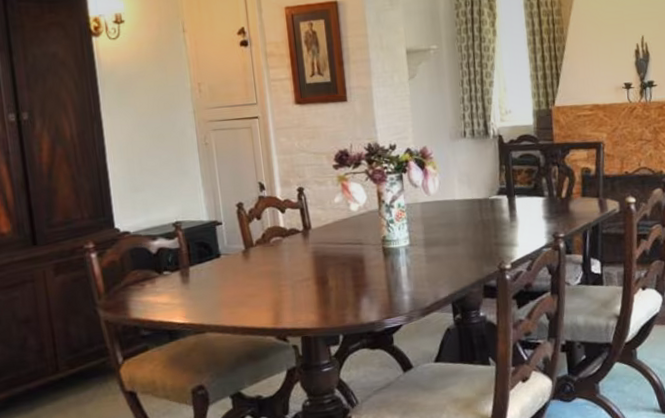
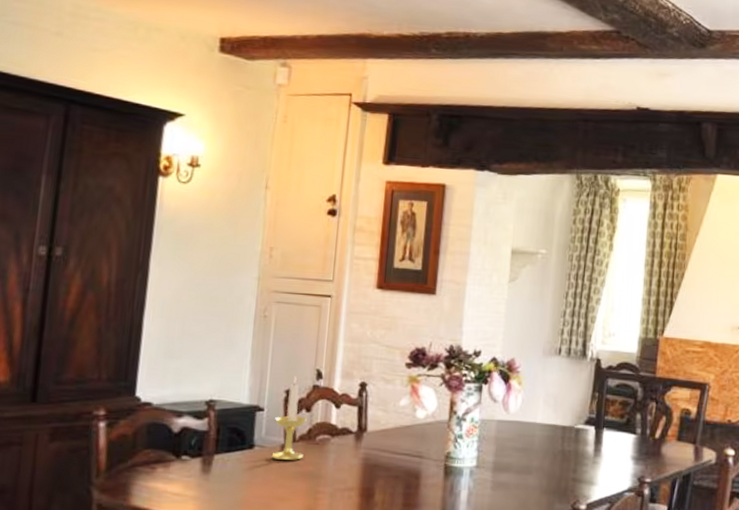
candlestick: none [232,191,263,264] -> present [271,376,308,460]

